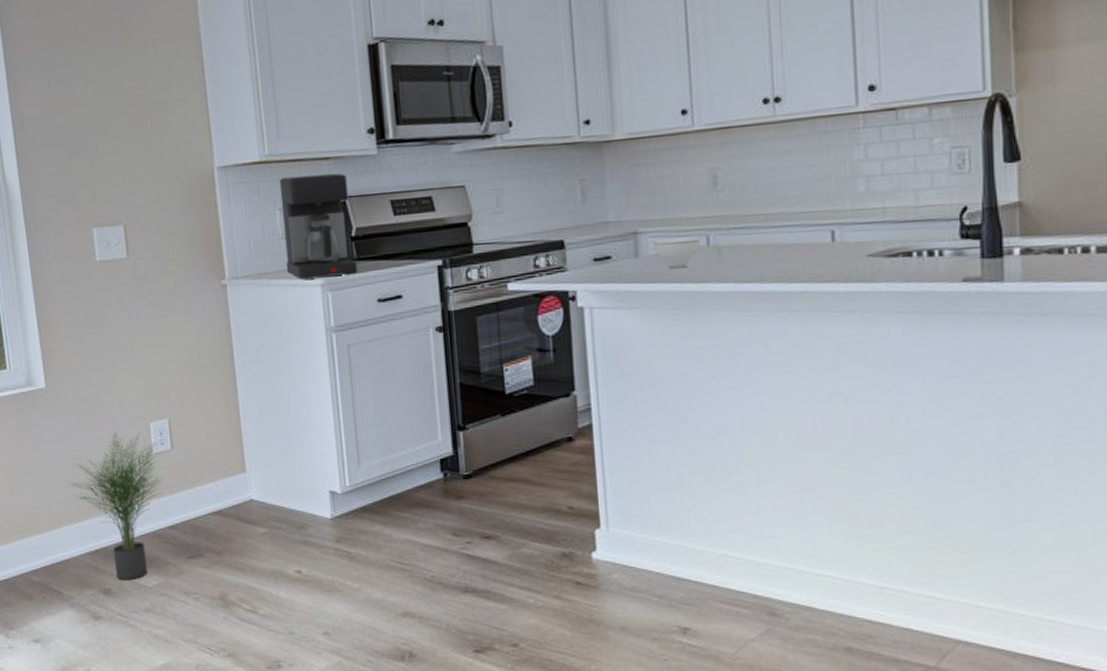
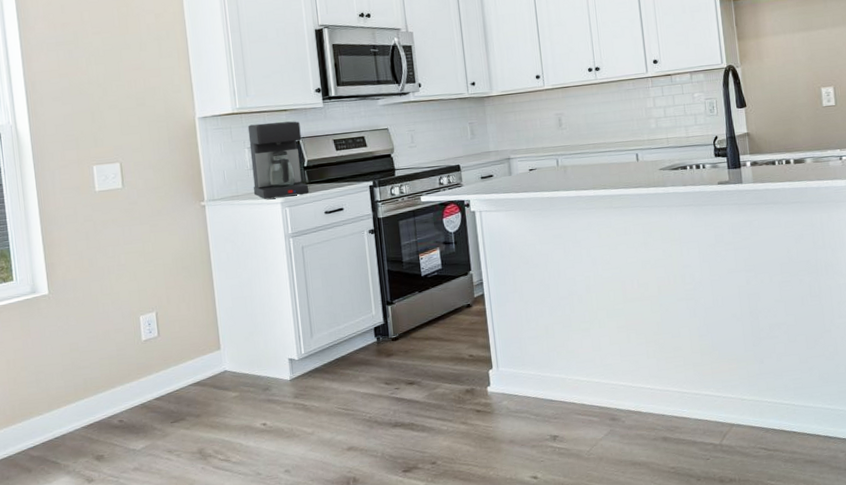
potted plant: present [70,431,163,581] -> none [68,325,150,447]
bowl: present [652,237,701,269] -> none [520,160,553,183]

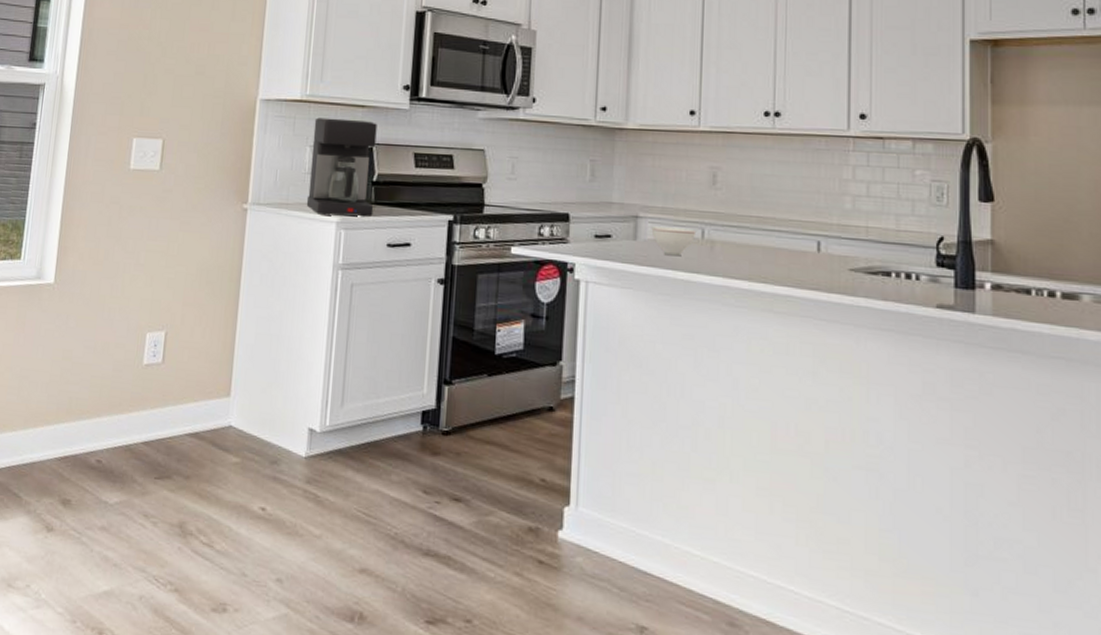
bowl: none [520,160,553,183] -> present [651,226,697,257]

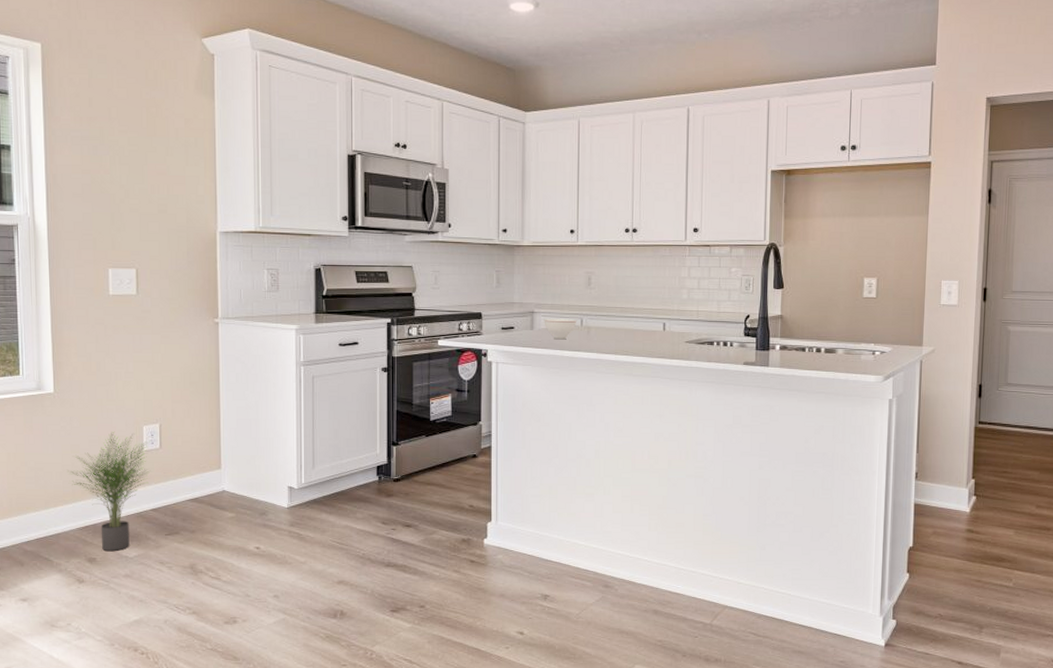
potted plant: none [55,336,152,494] -> present [68,431,150,552]
coffee maker: present [306,117,377,218] -> none [268,245,326,324]

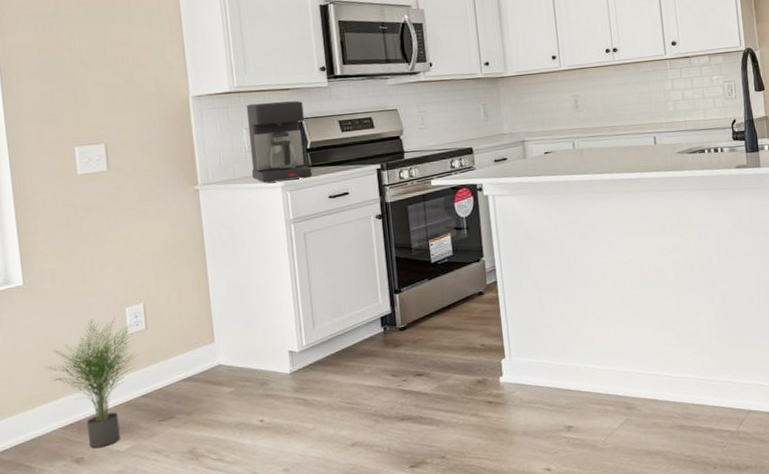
coffee maker: none [268,245,326,324] -> present [246,101,313,183]
bowl: present [544,319,577,340] -> none [535,143,569,166]

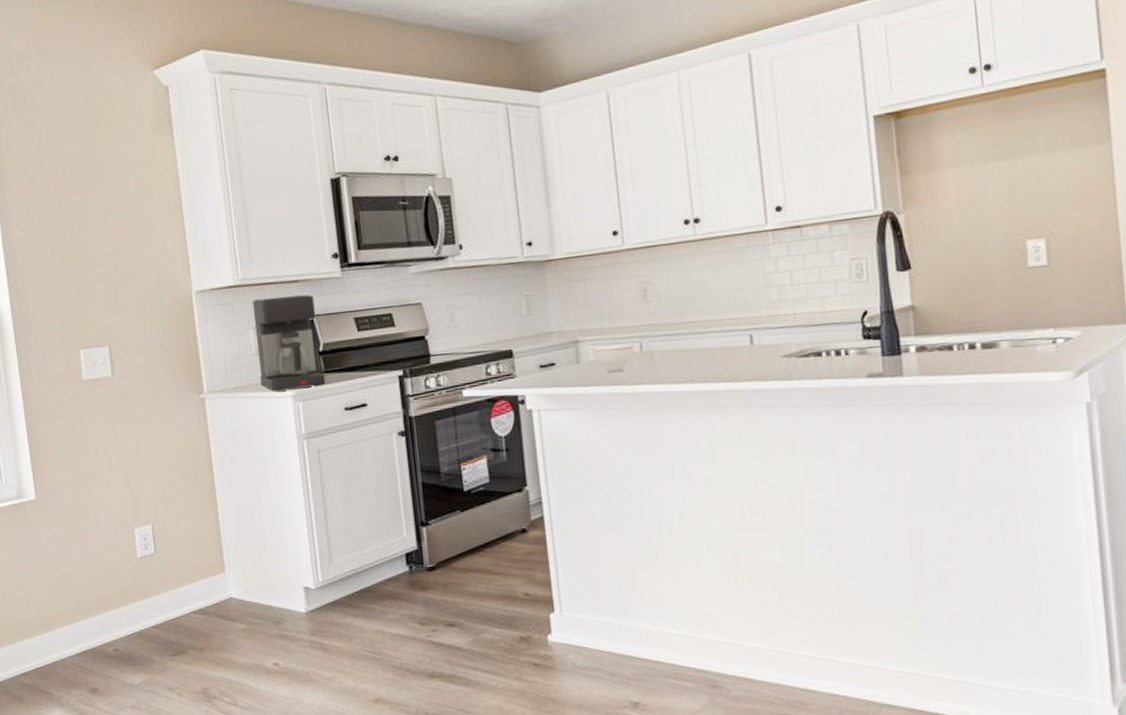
potted plant: present [45,317,137,449] -> none [59,537,147,680]
bowl: none [535,143,569,166] -> present [591,344,635,373]

